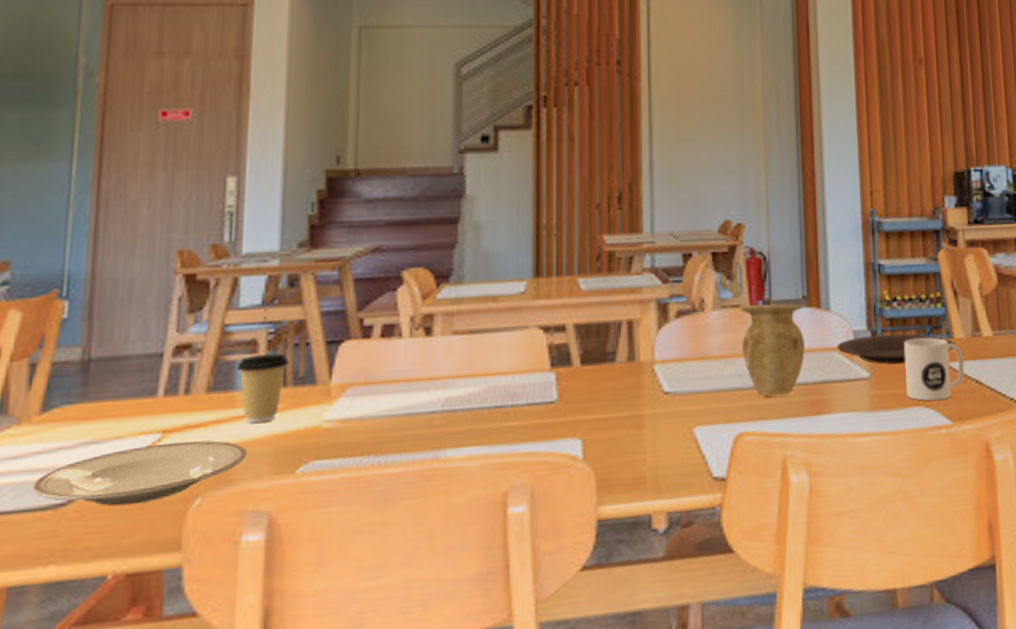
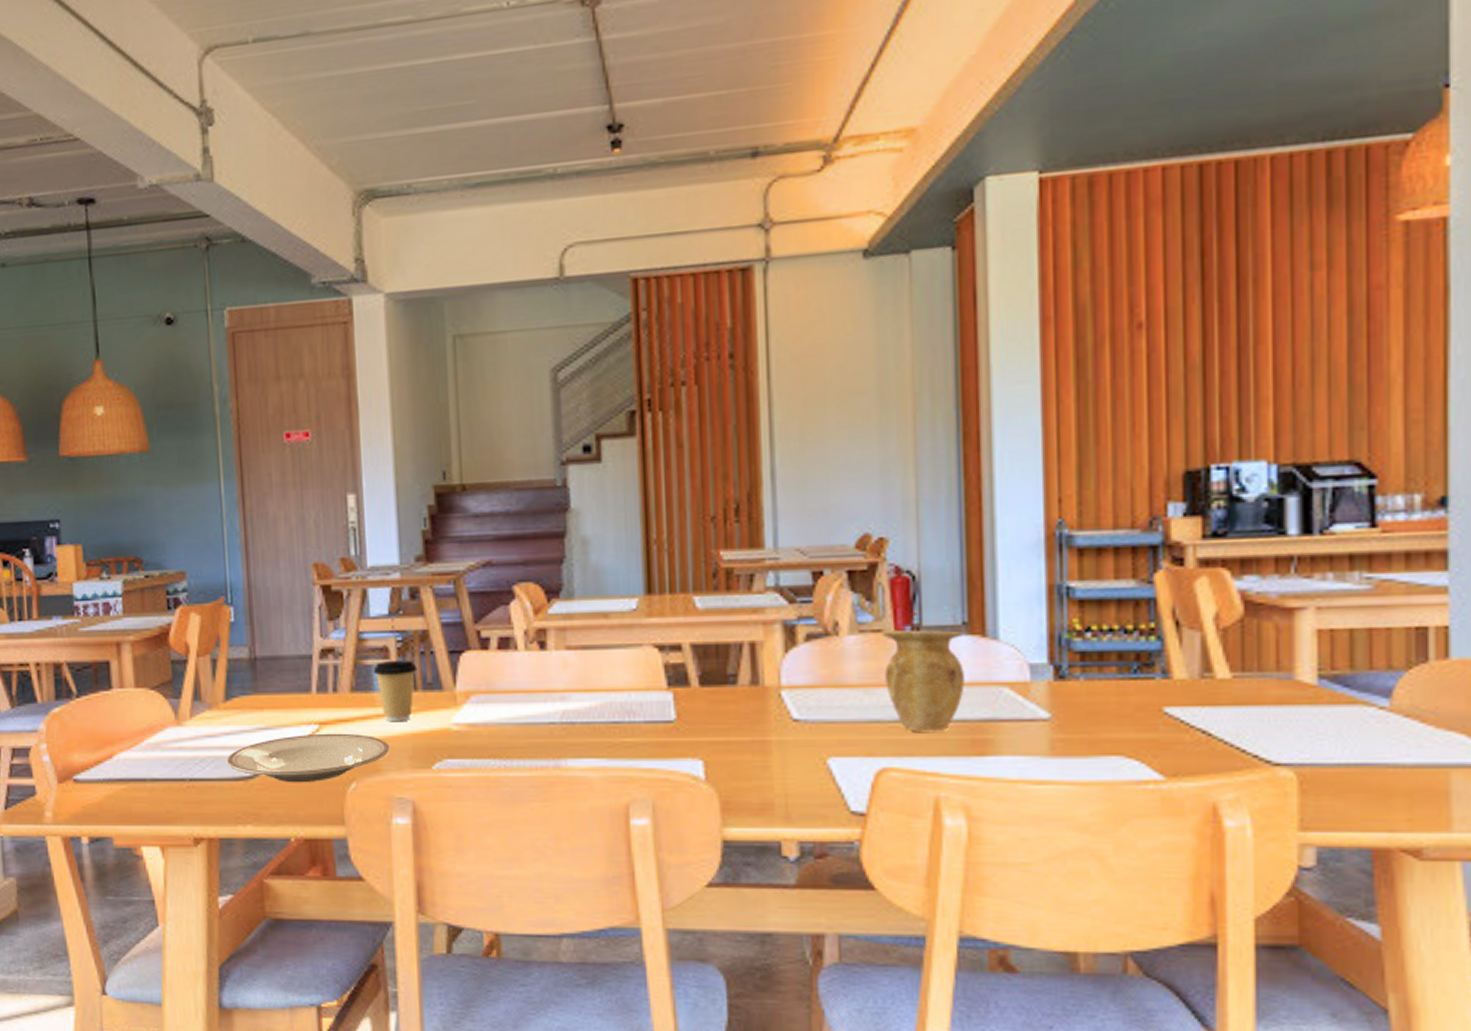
plate: present [837,334,956,365] -> none [1006,670,1176,706]
mug: present [904,337,964,402] -> none [1100,675,1186,751]

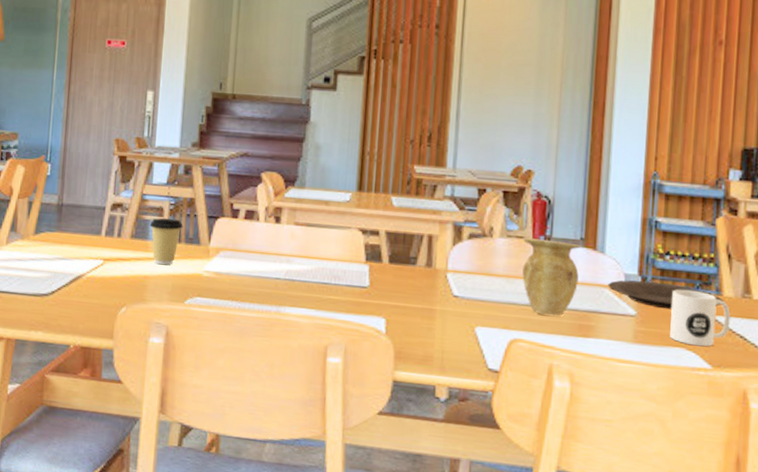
plate: present [226,733,390,783] -> none [29,266,155,304]
plate: none [1006,670,1176,706] -> present [608,280,725,310]
mug: none [1100,675,1186,751] -> present [670,289,730,347]

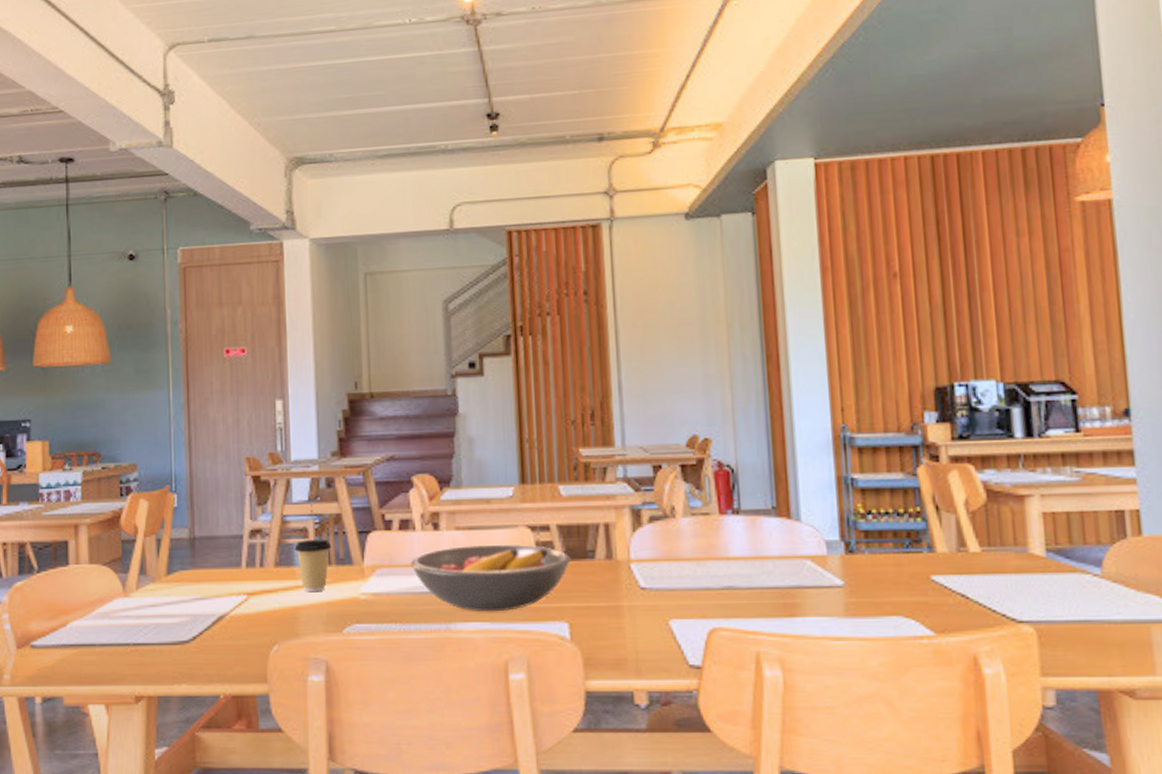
fruit bowl: none [251,240,395,302] -> present [411,544,571,612]
vase: present [522,238,581,316] -> none [709,513,776,597]
plate: present [608,280,725,310] -> none [808,545,939,575]
mug: present [670,289,730,347] -> none [881,550,948,612]

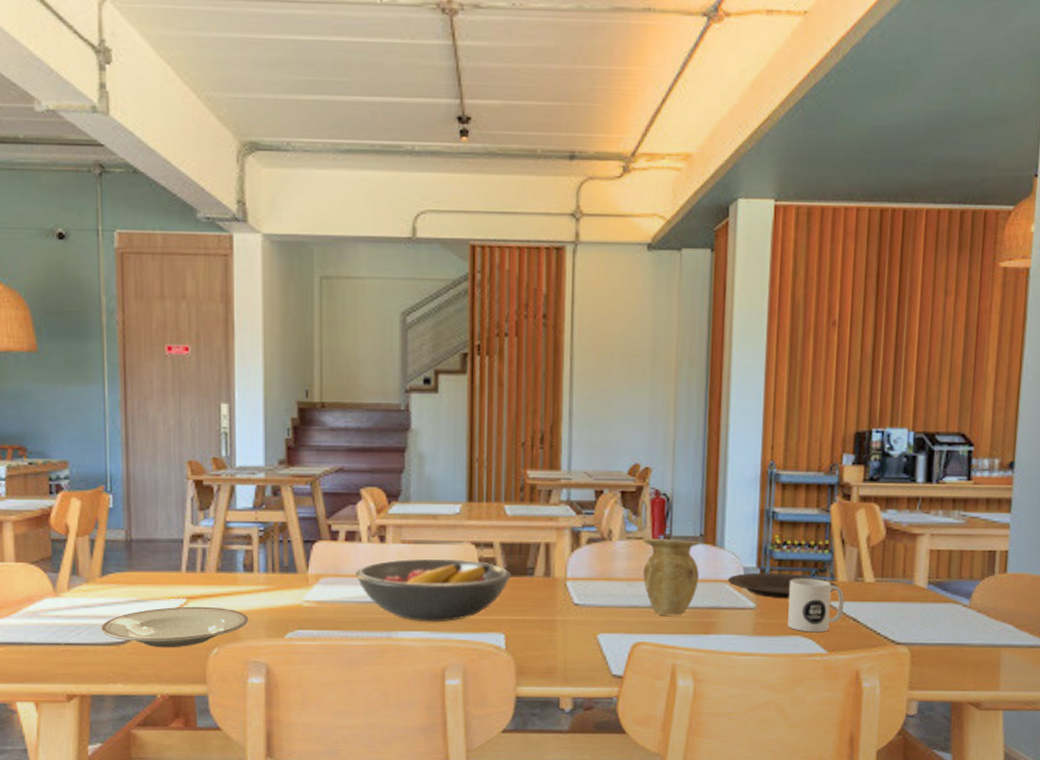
plate: none [166,602,308,646] -> present [100,606,249,648]
coffee cup: present [294,539,332,593] -> none [237,546,276,598]
vase: none [709,513,776,597] -> present [643,538,700,616]
plate: none [808,545,939,575] -> present [727,572,839,599]
mug: none [881,550,948,612] -> present [788,578,844,633]

